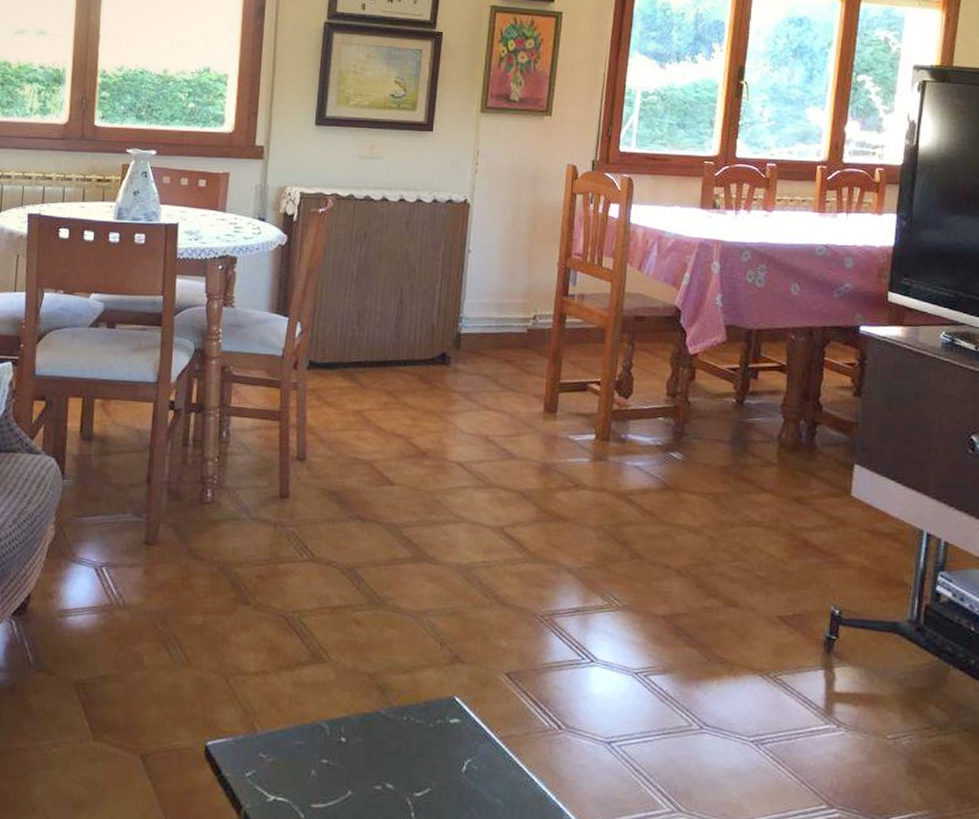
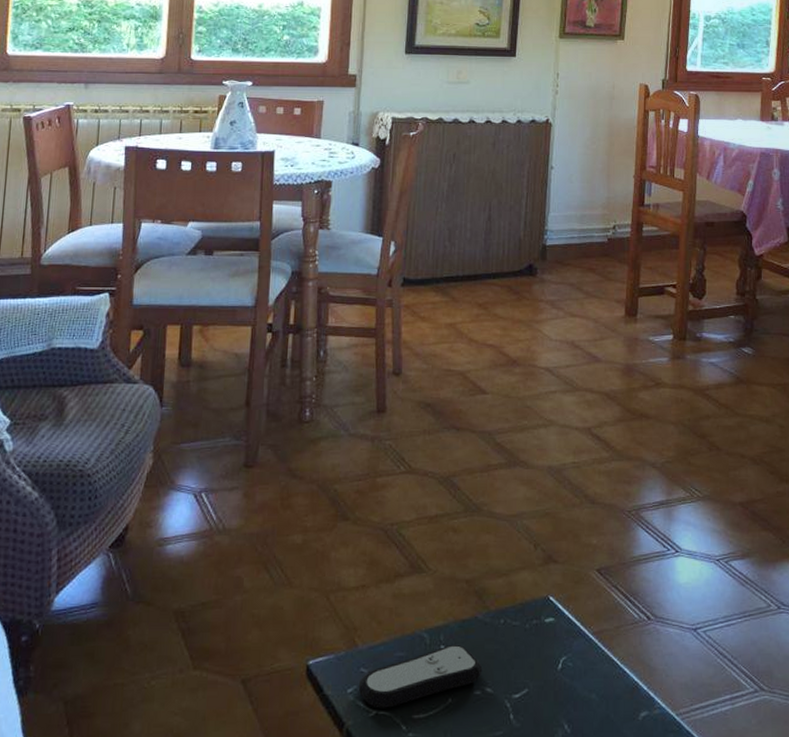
remote control: none [256,737,384,795] -> present [358,644,483,708]

